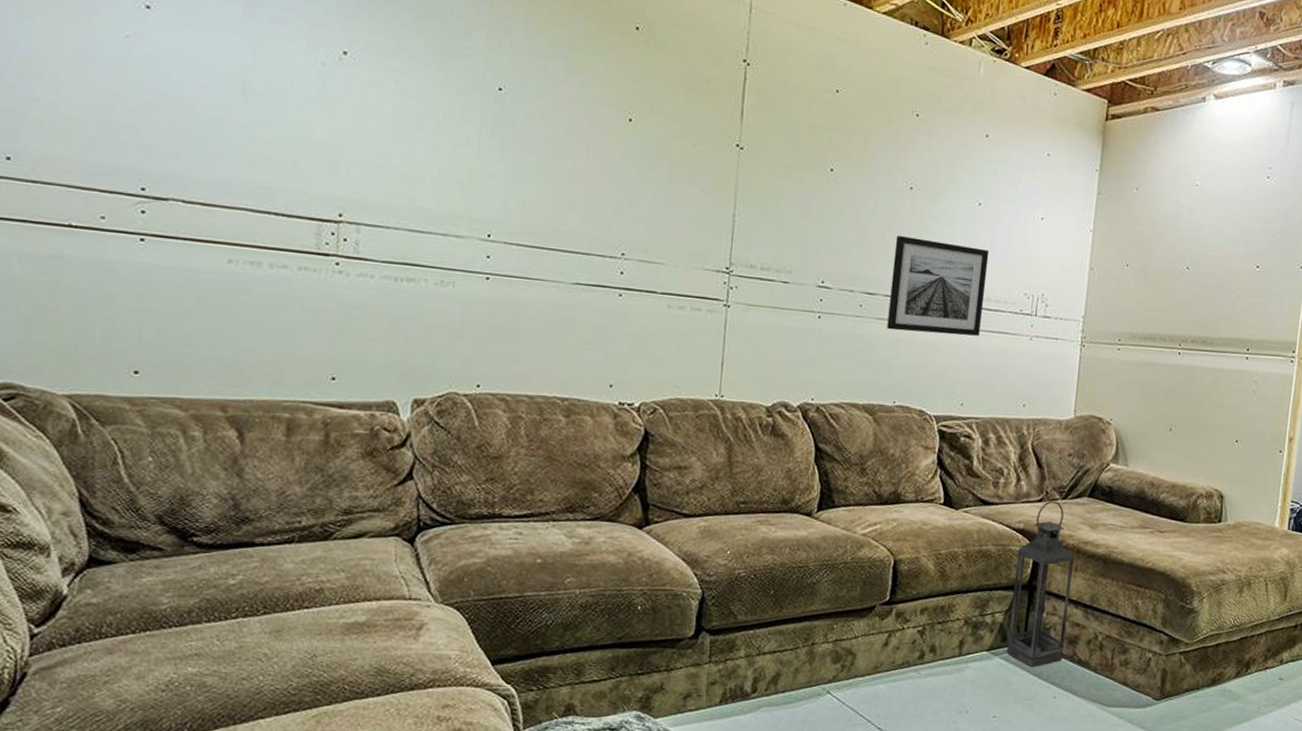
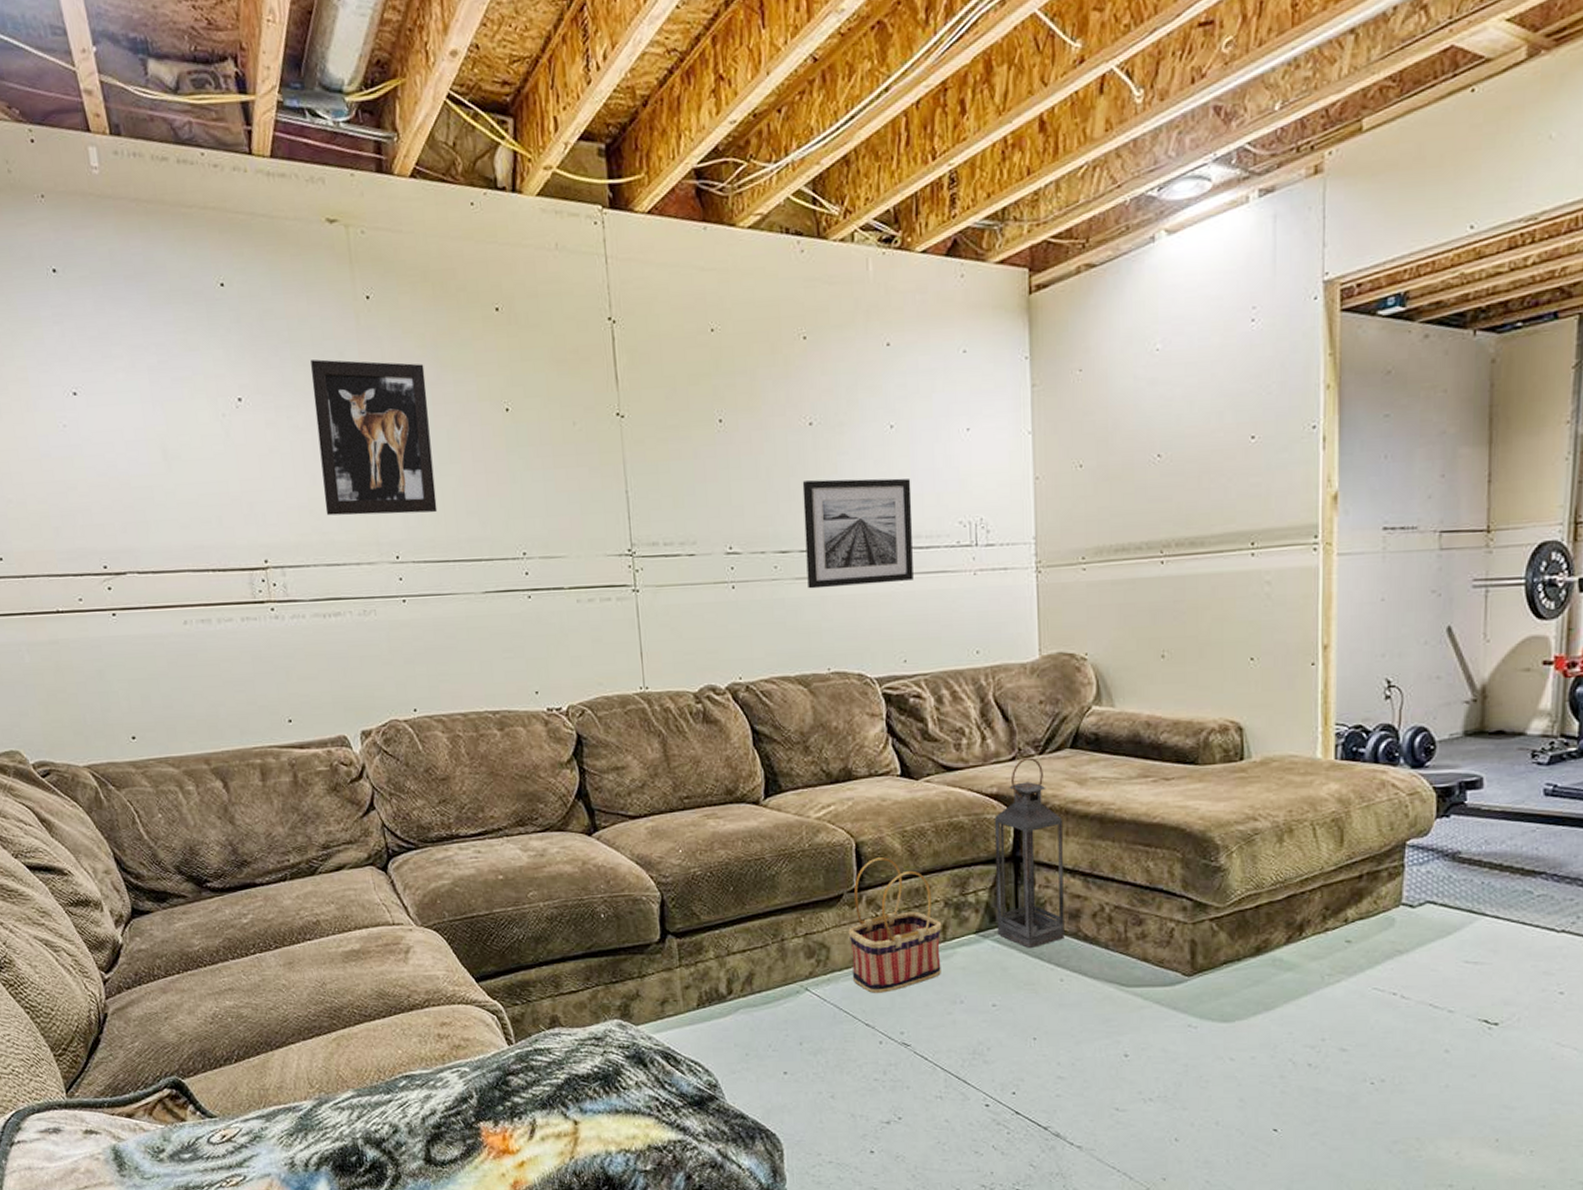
wall art: none [419,32,553,201] -> present [311,359,438,516]
basket: none [872,575,960,700] -> present [848,857,942,993]

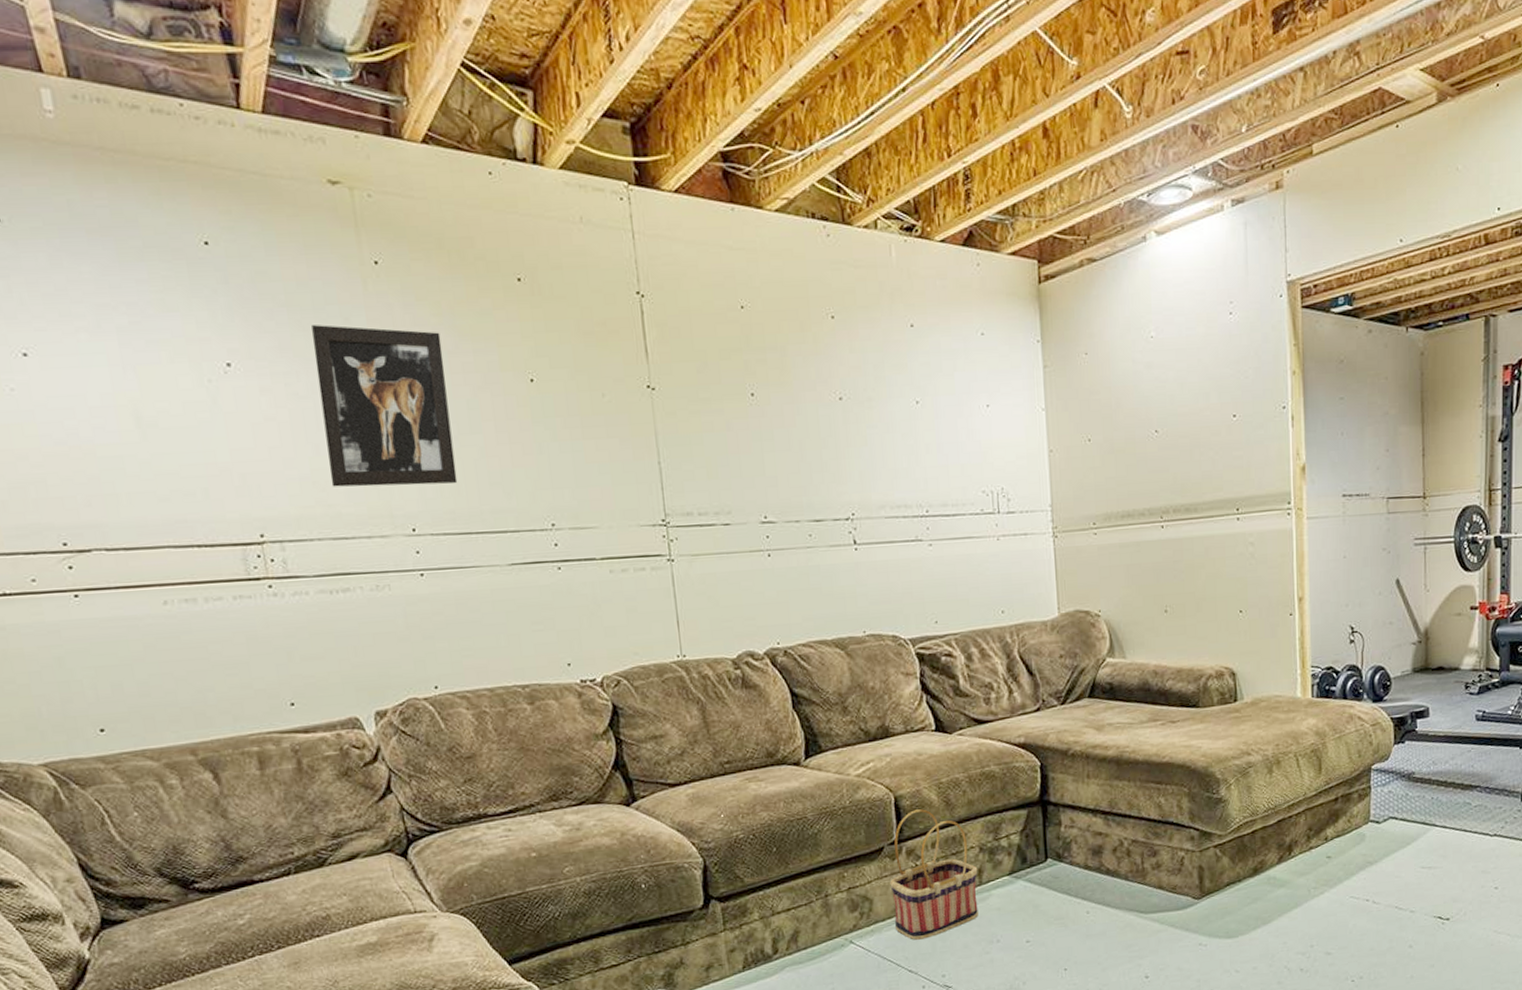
wall art: present [802,478,913,589] -> none [834,450,942,556]
lantern: present [994,757,1065,949] -> none [1023,708,1089,886]

